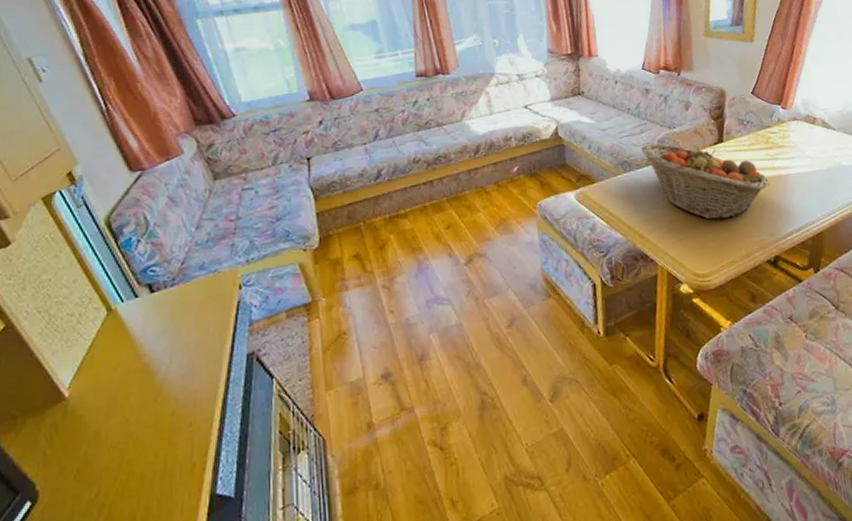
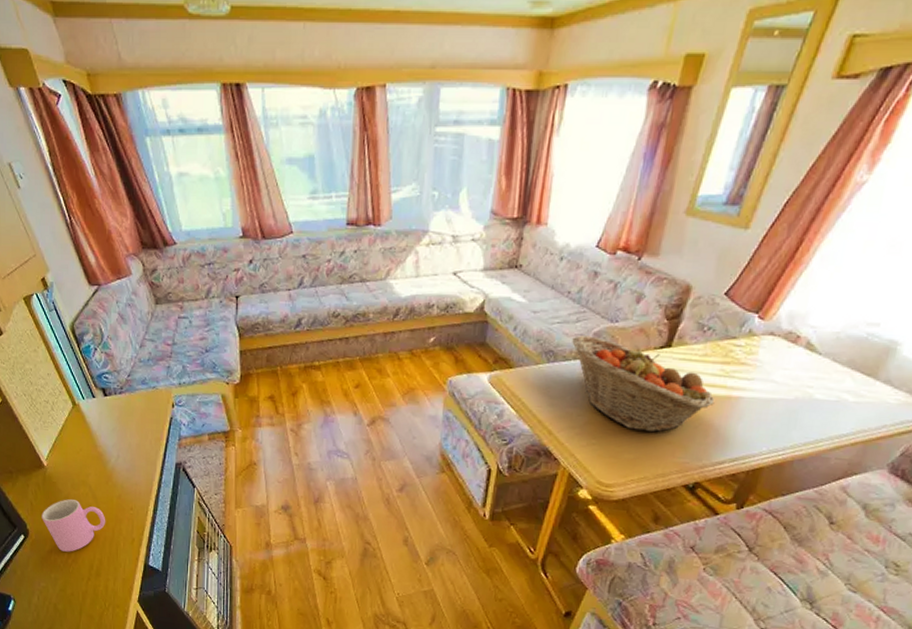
cup: none [59,432,155,509] -> present [41,499,106,552]

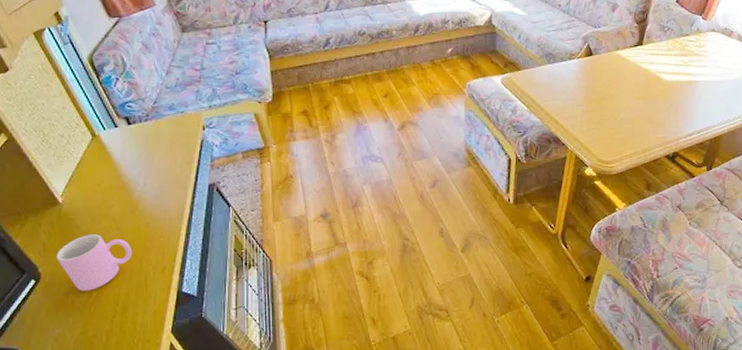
fruit basket: present [572,334,715,433] -> none [566,39,680,115]

